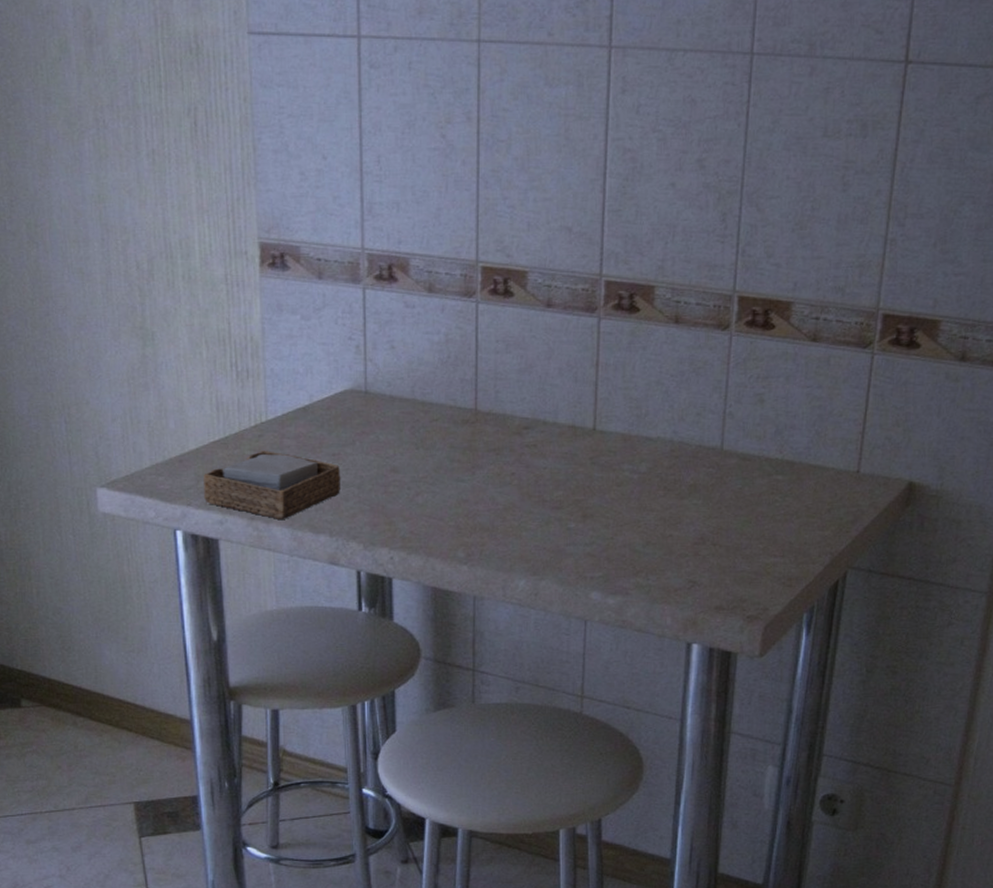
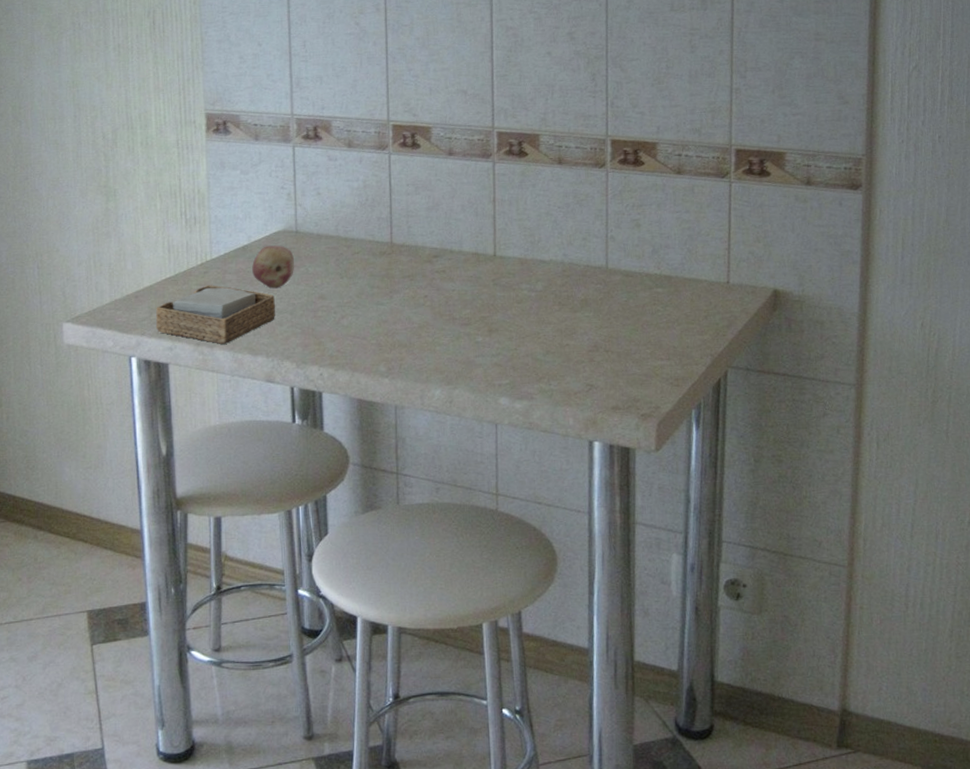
fruit: none [314,407,363,458] -> present [252,245,294,289]

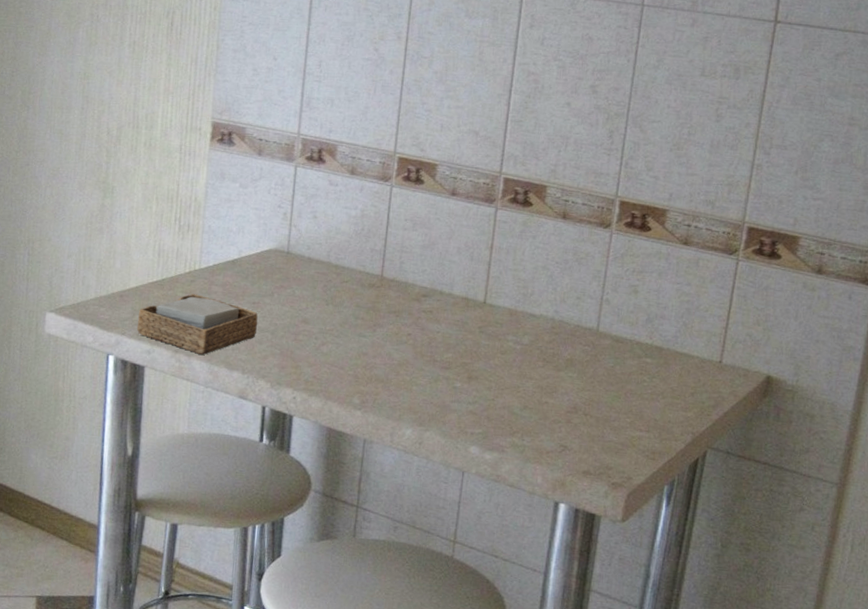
fruit: present [252,245,294,289] -> none [239,262,282,307]

